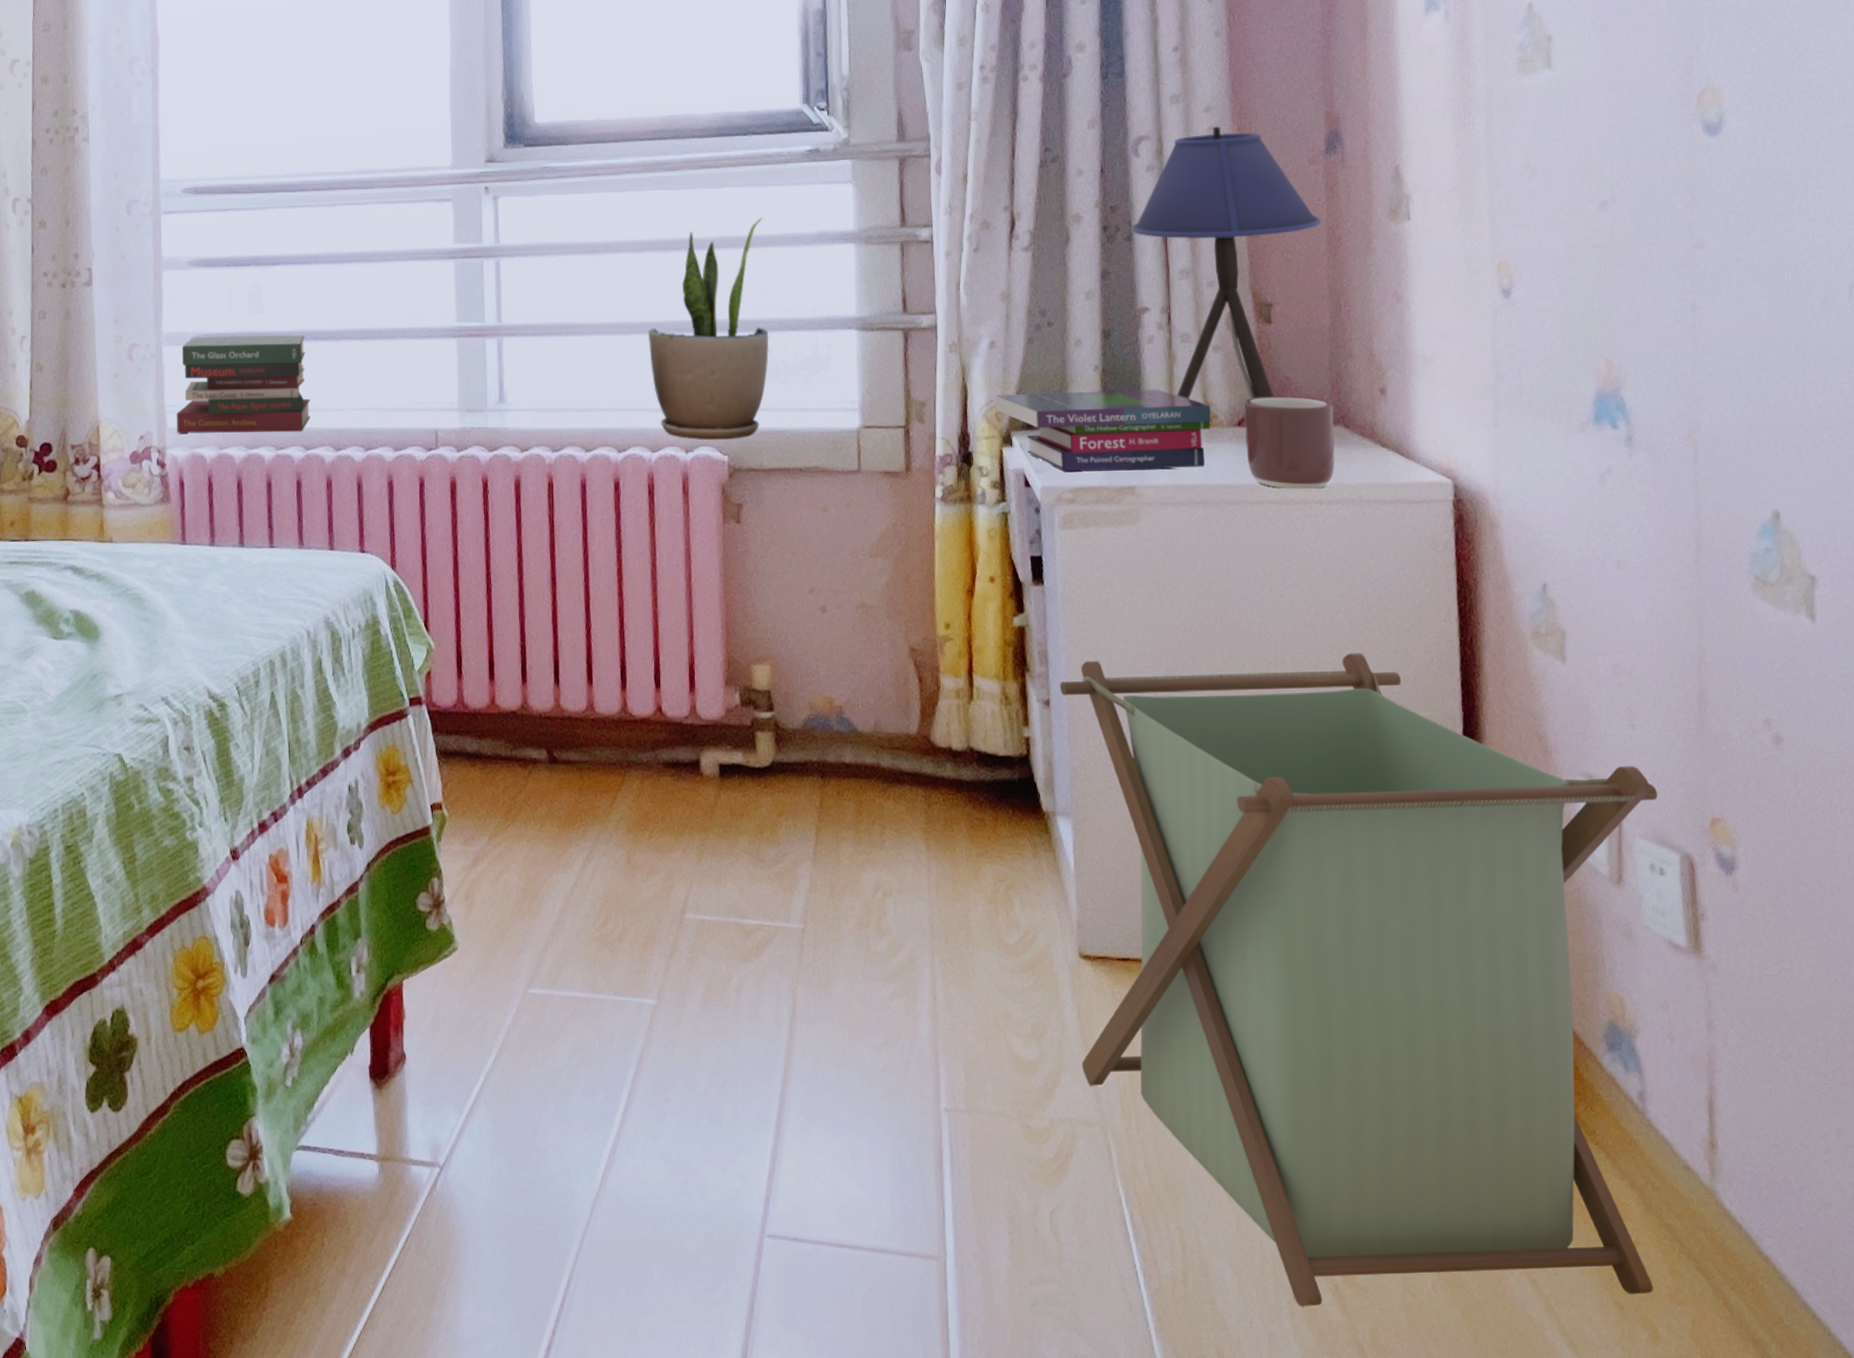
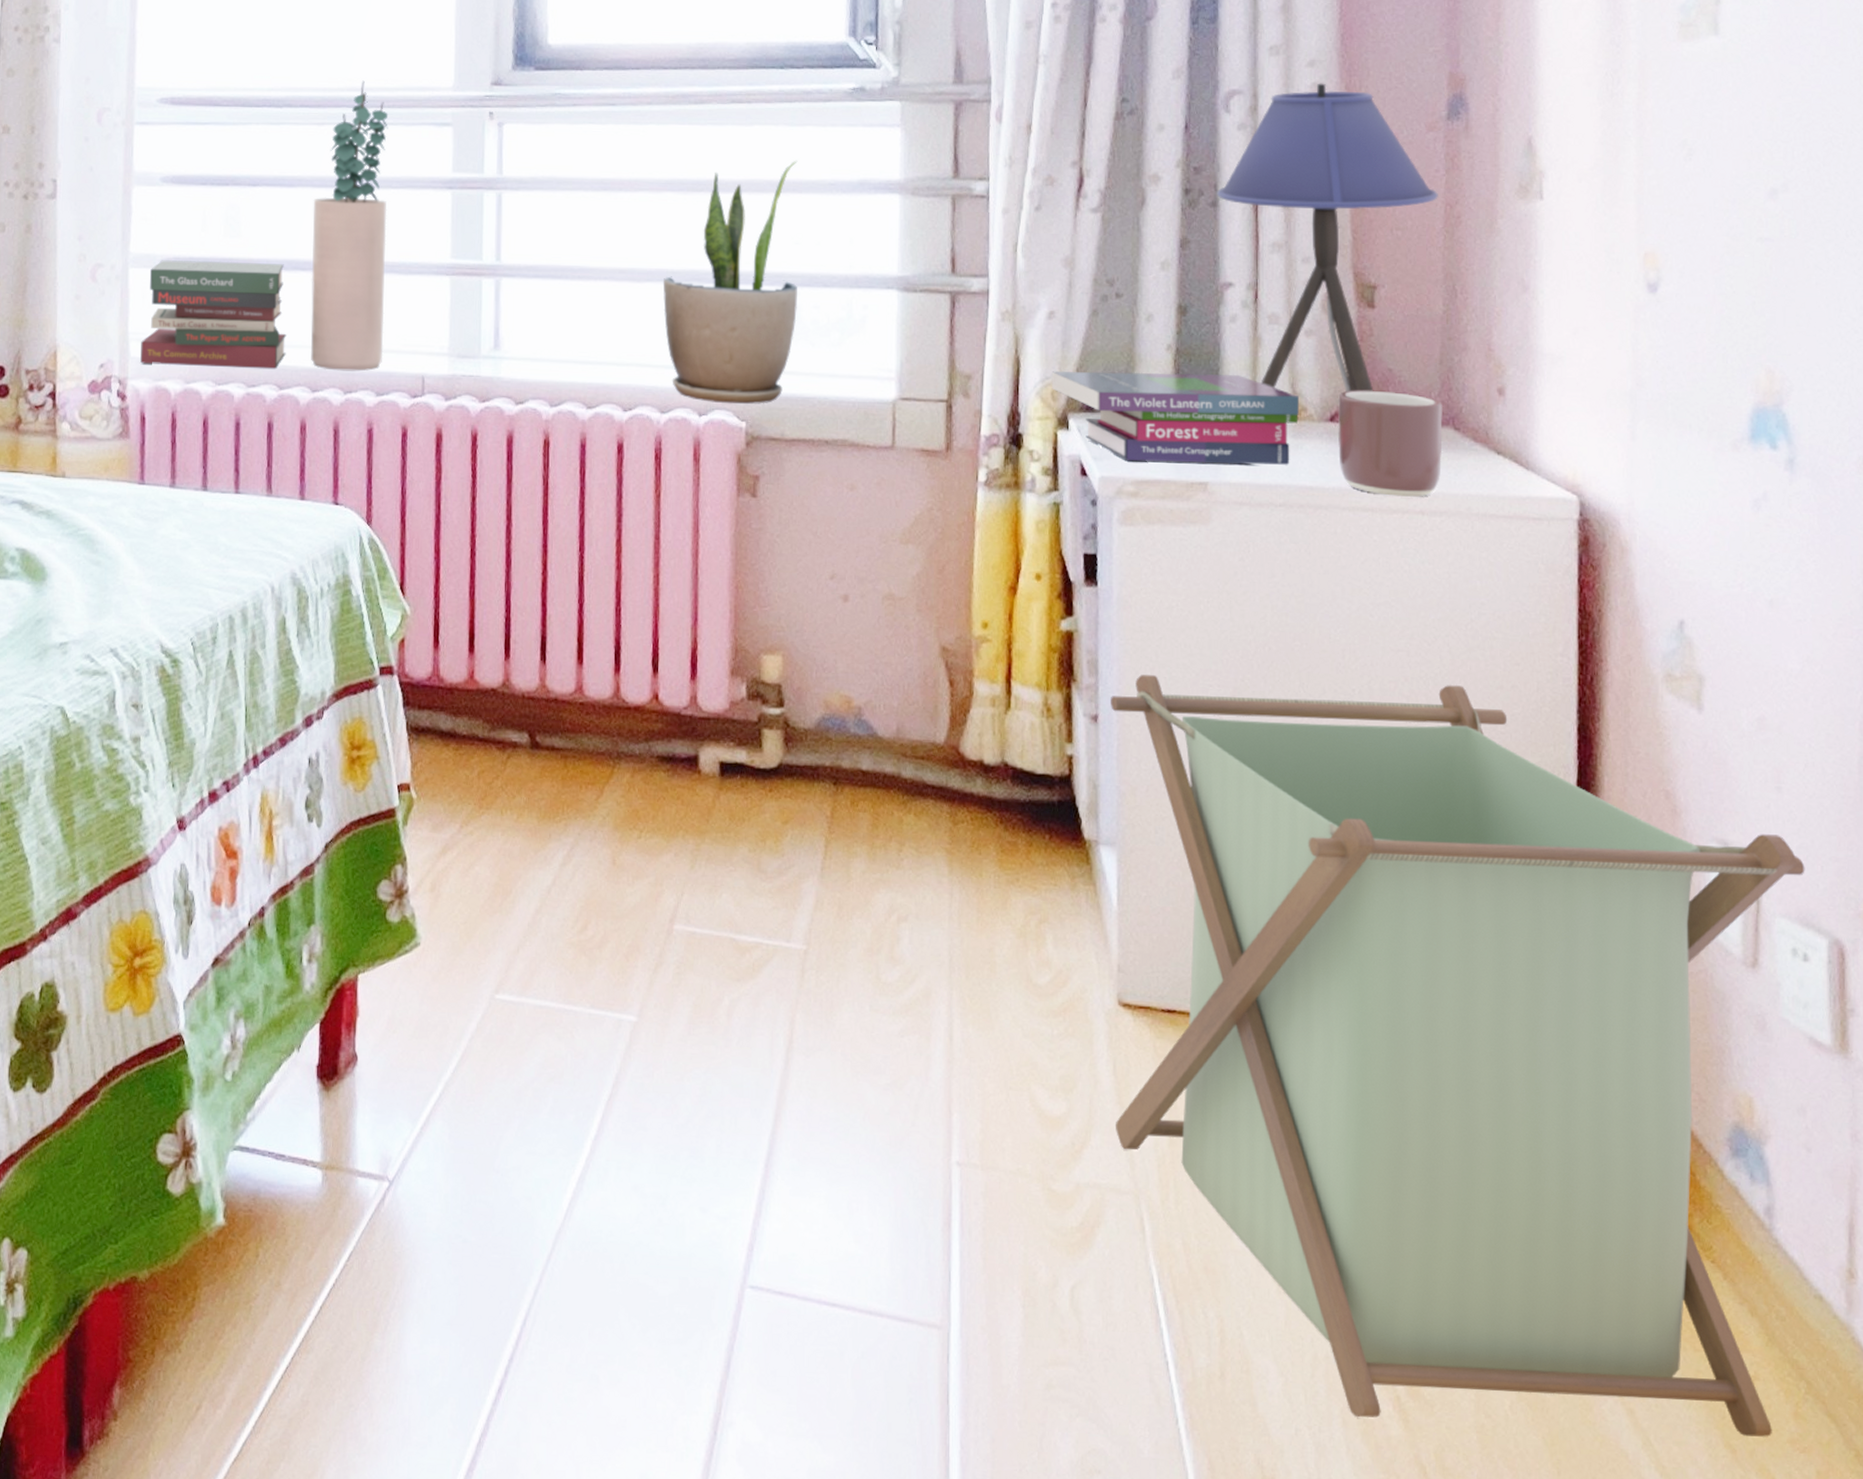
vase: none [329,163,399,430] -> present [310,80,389,372]

